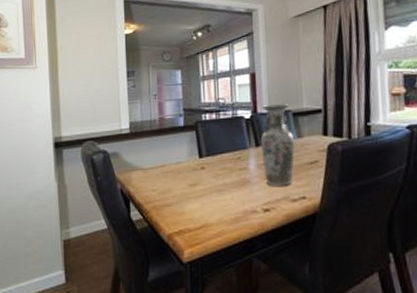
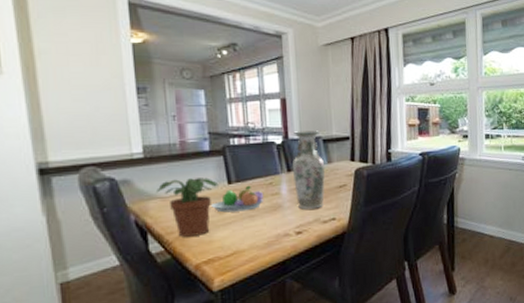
potted plant: none [139,151,191,207] -> present [156,177,219,237]
fruit bowl: none [184,159,233,186] -> present [211,185,265,213]

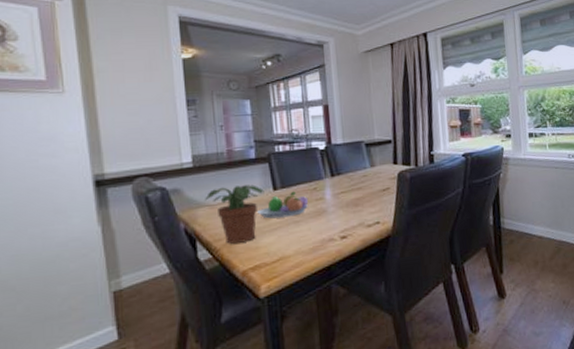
vase: present [291,130,325,210] -> none [335,135,369,214]

